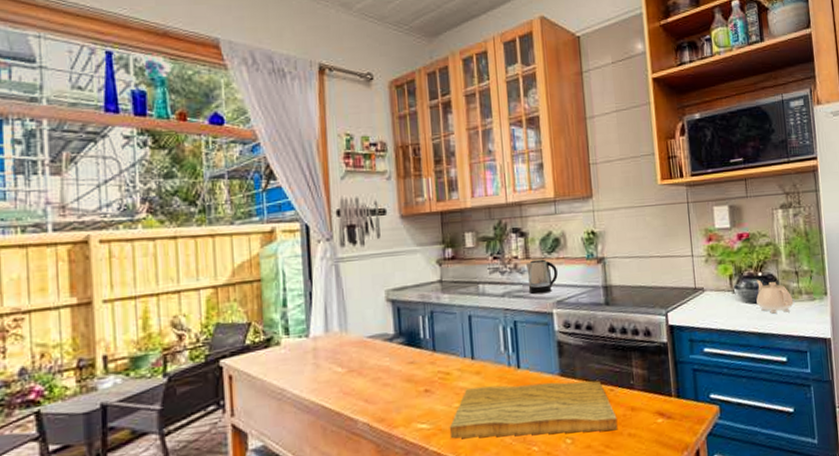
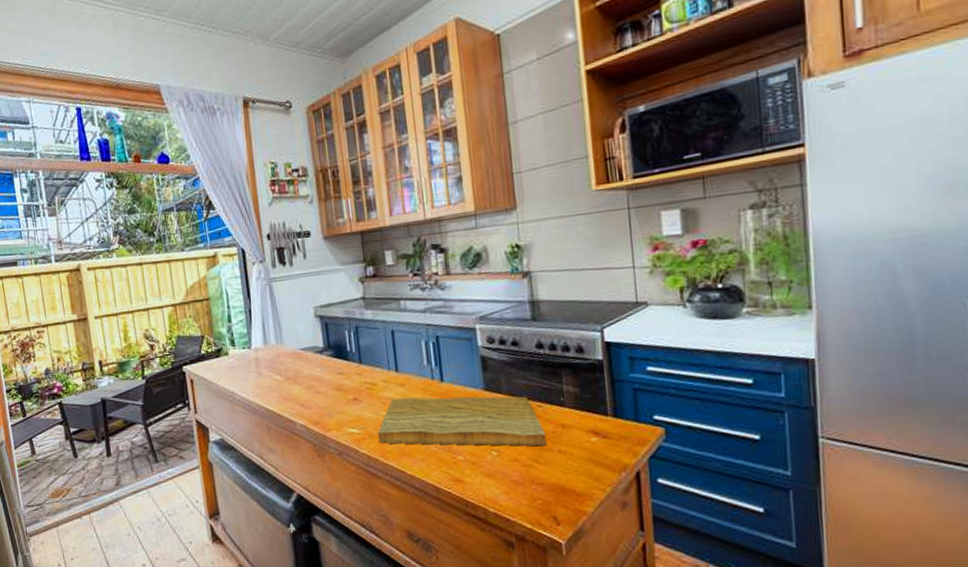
kettle: present [526,259,558,295] -> none [447,274,480,310]
teapot: present [756,279,794,314] -> none [714,292,765,331]

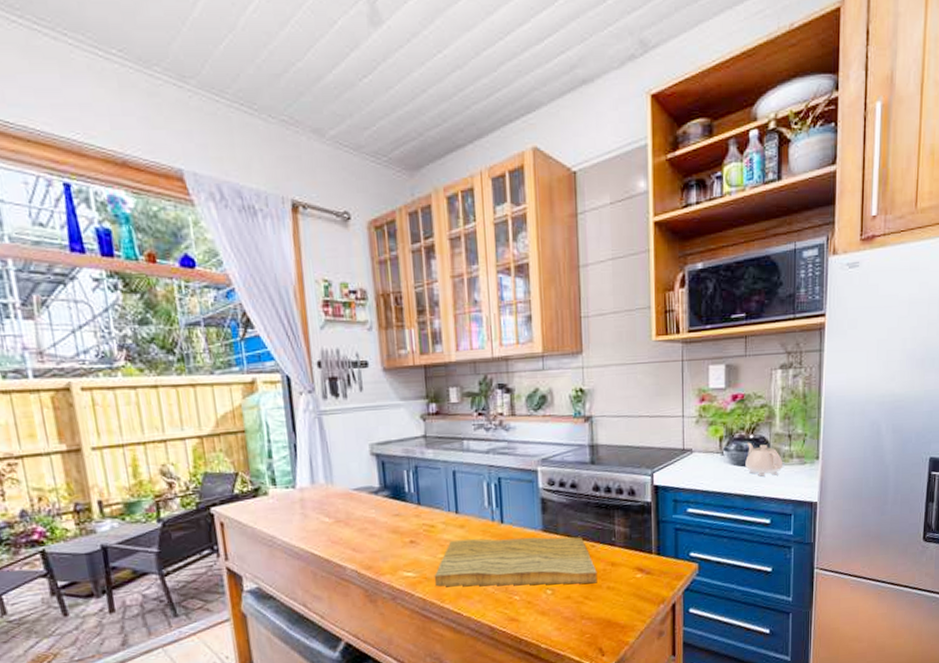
teapot: none [714,292,765,331] -> present [745,442,783,477]

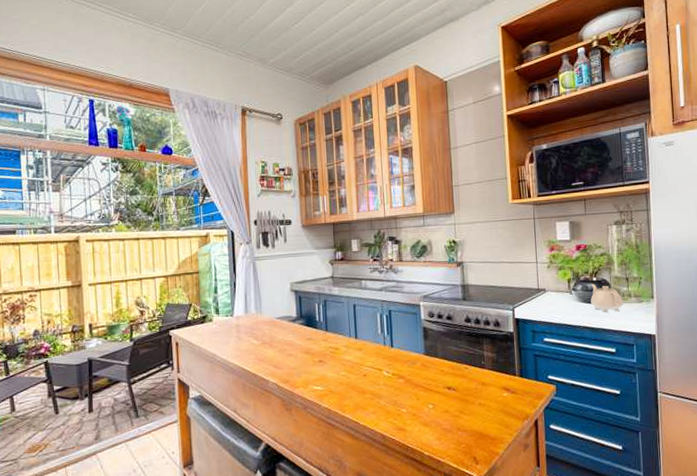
cutting board: present [434,537,598,587] -> none [337,359,471,400]

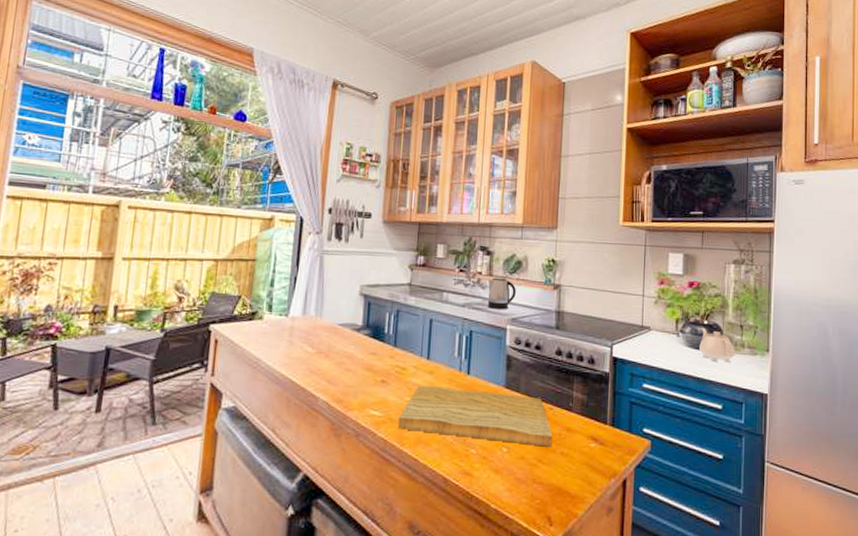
cutting board: none [337,359,471,400] -> present [398,384,553,447]
kettle: none [400,262,425,290] -> present [487,277,516,310]

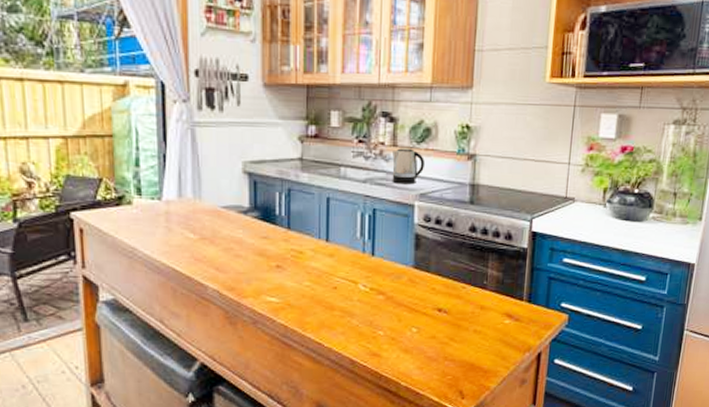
cutting board: present [398,384,553,447] -> none [298,268,465,326]
teapot: present [699,327,735,362] -> none [627,196,666,233]

